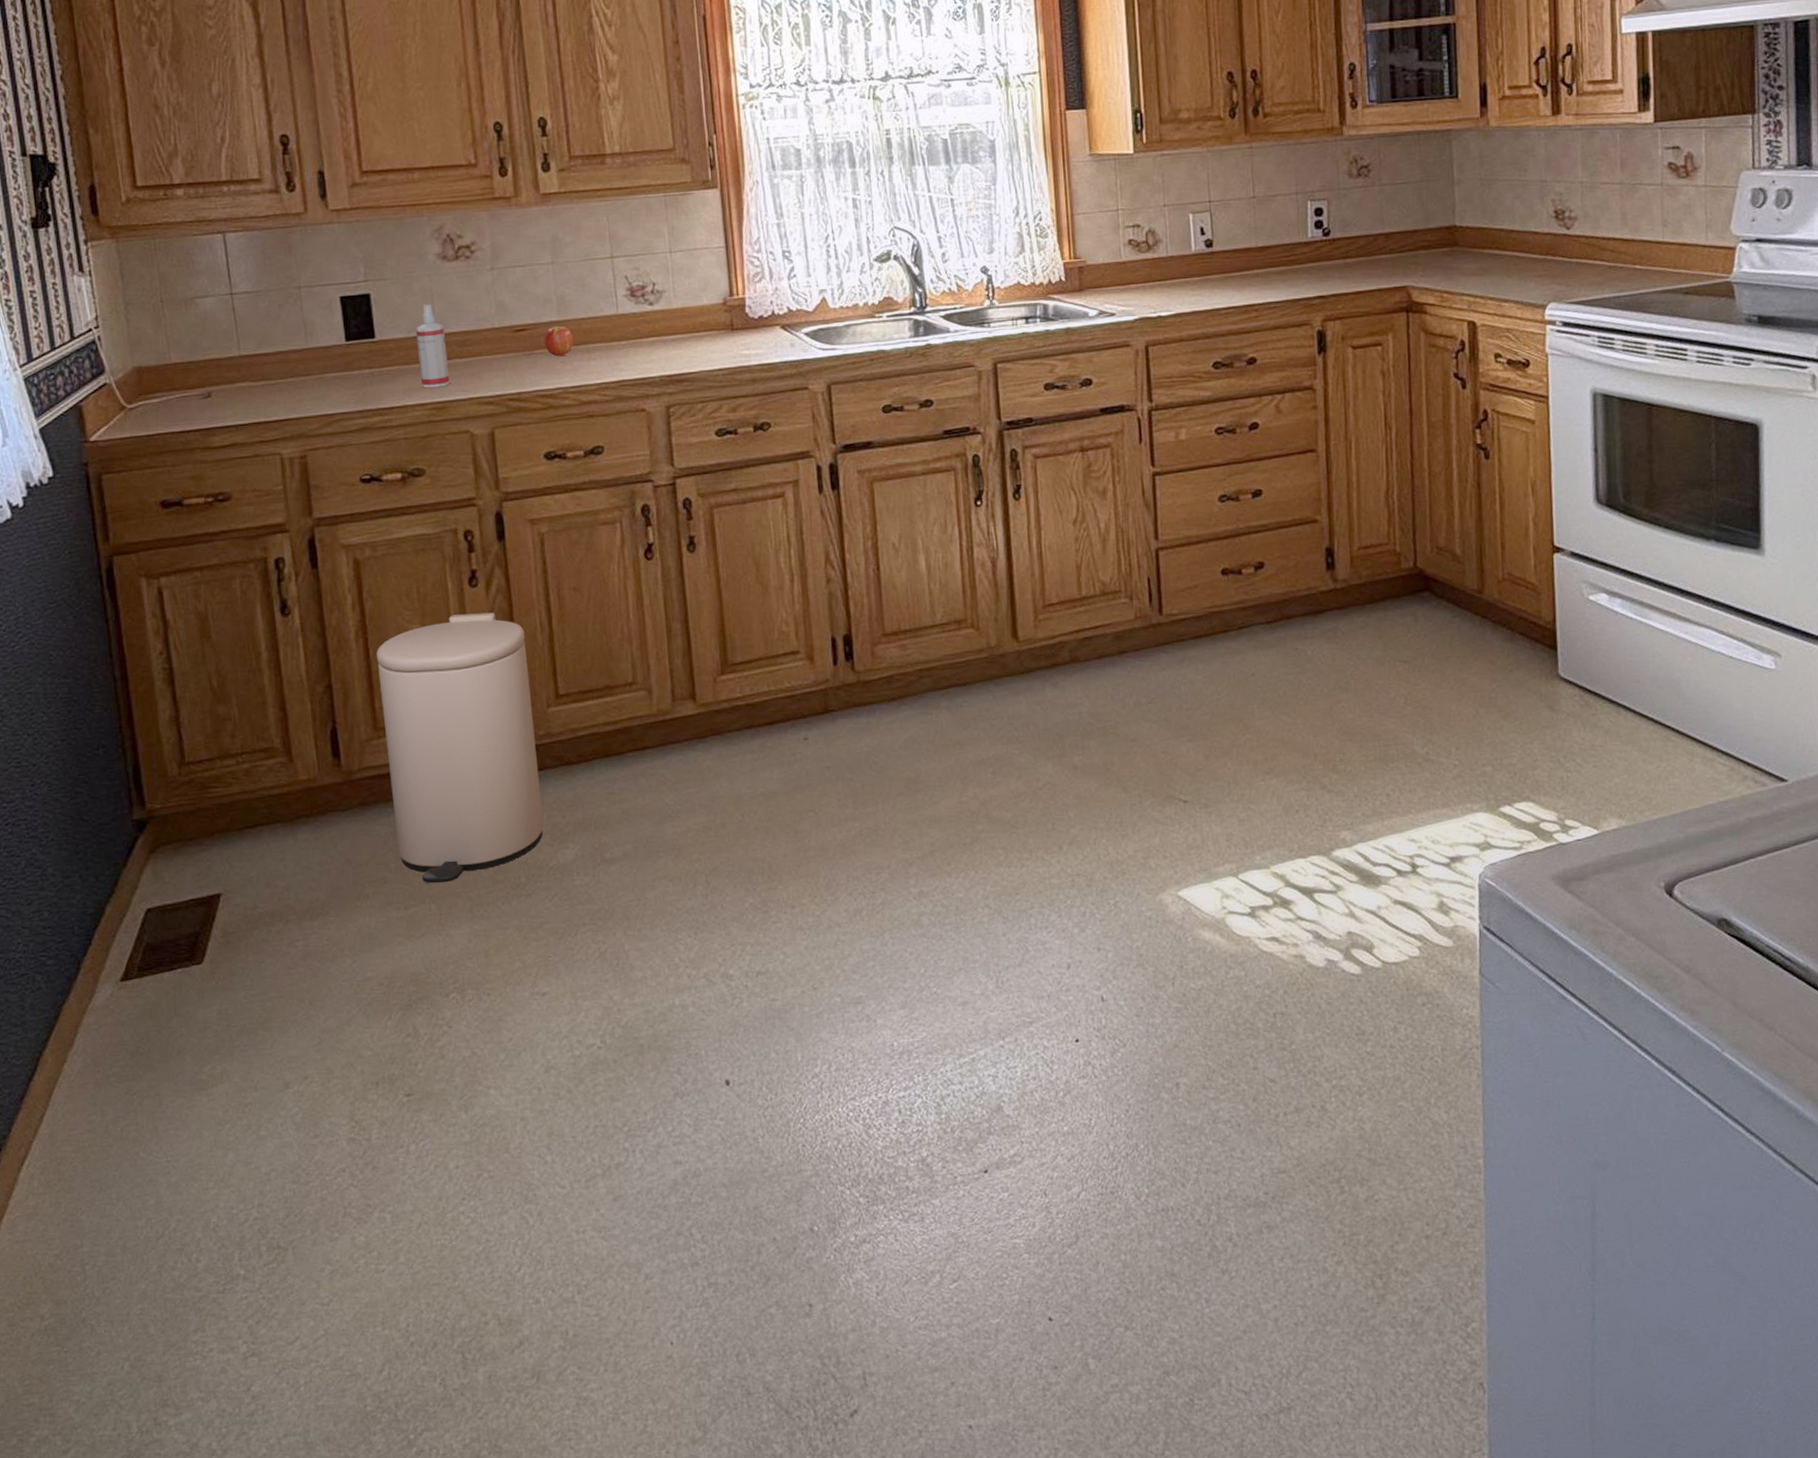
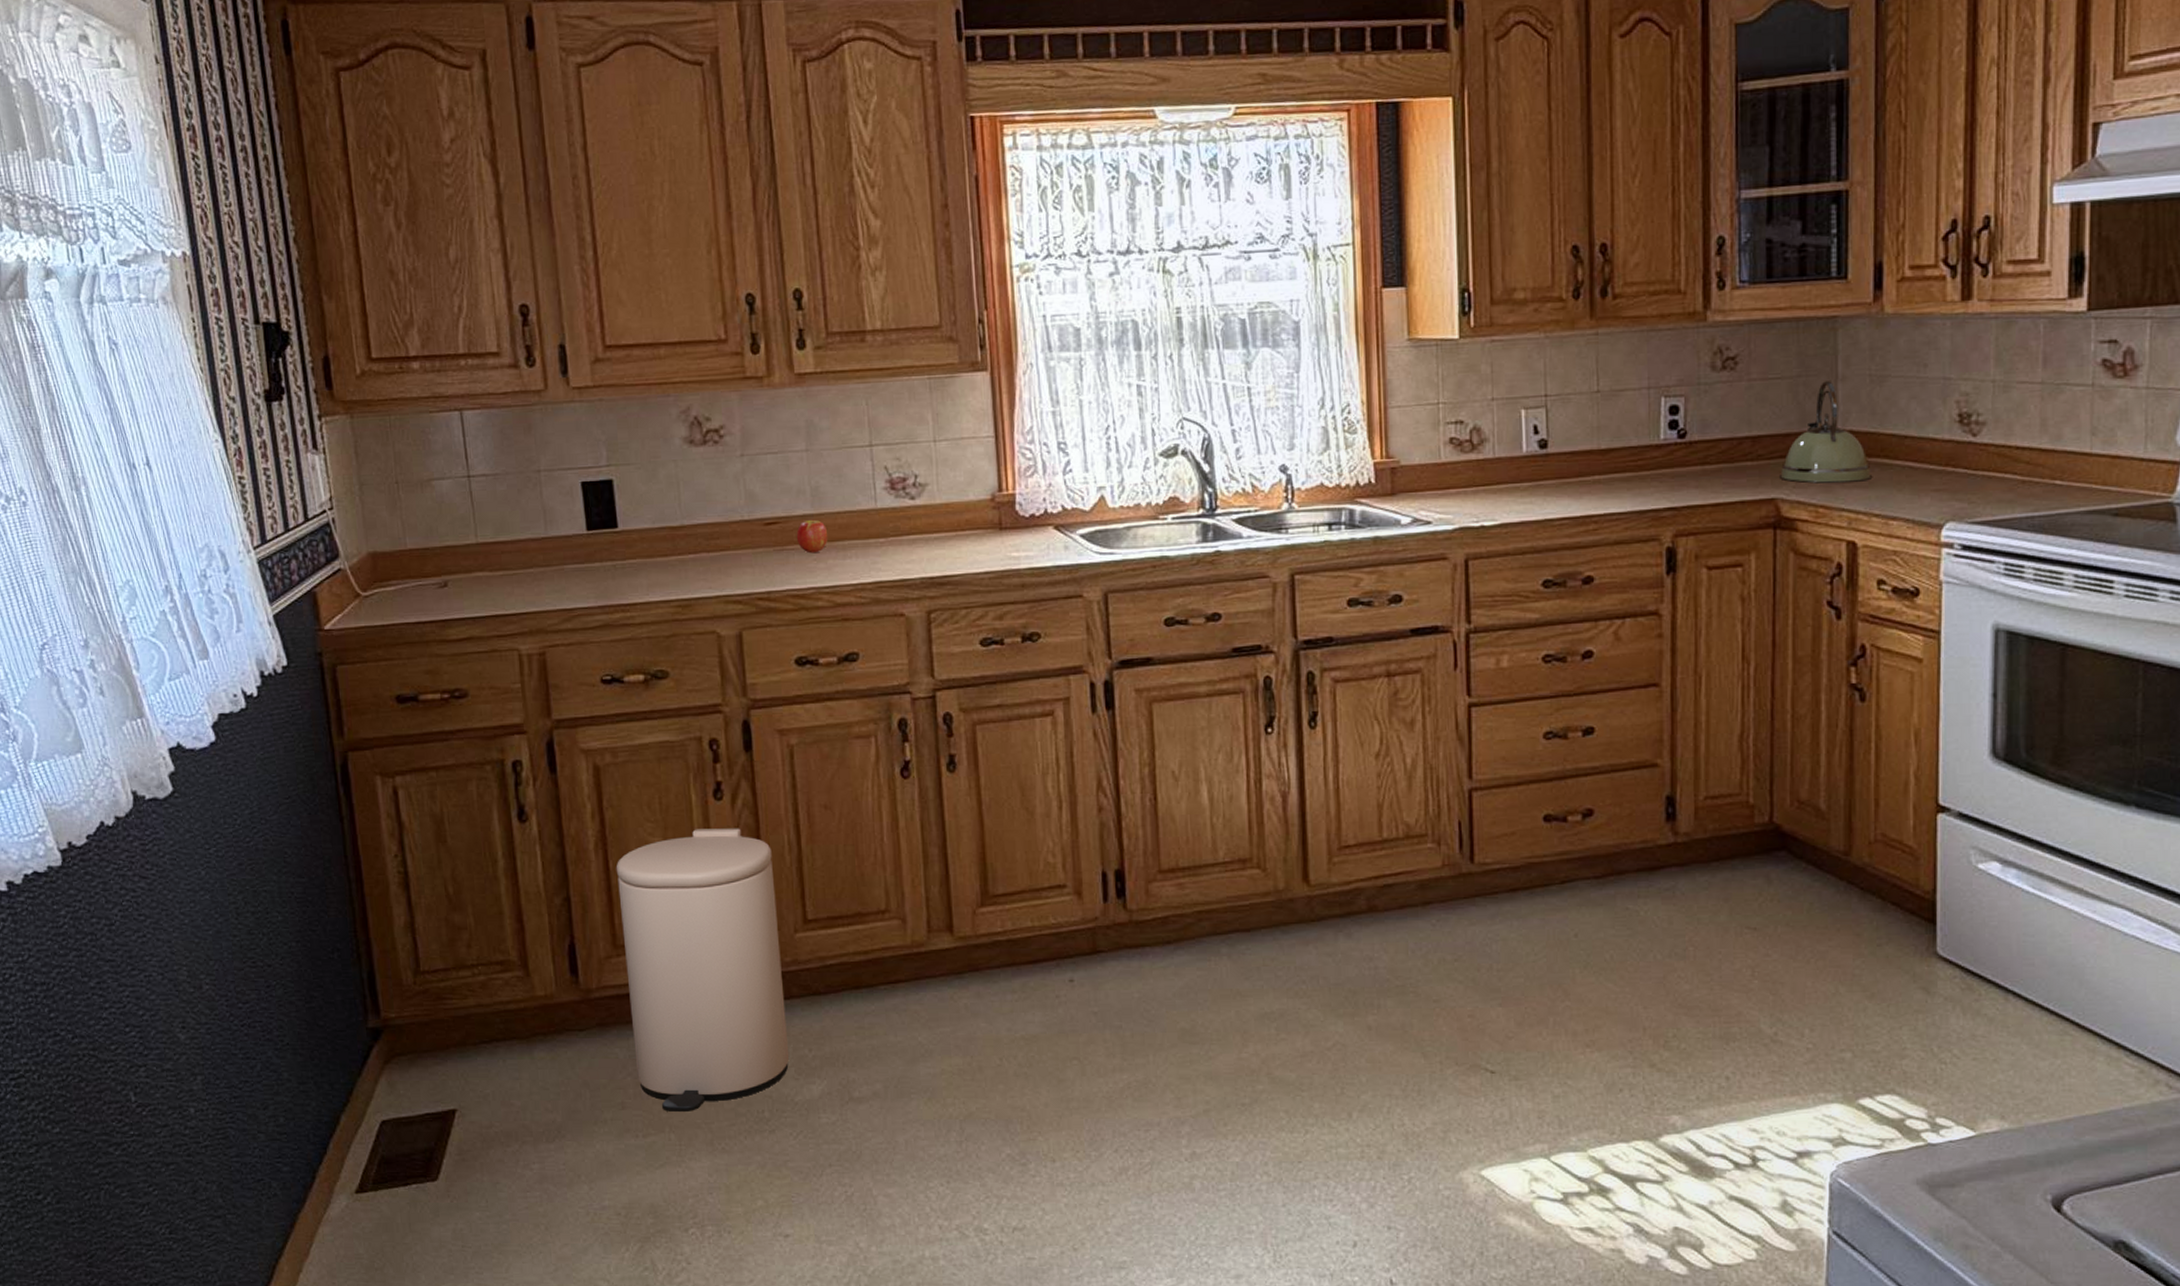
spray bottle: present [415,304,450,389] -> none [660,492,696,585]
kettle: none [1410,185,1486,273] -> present [1780,381,1872,484]

